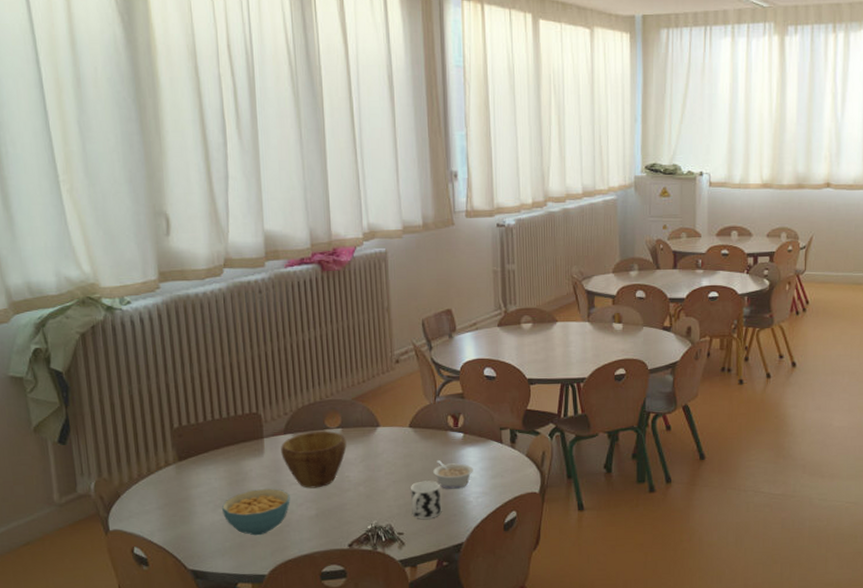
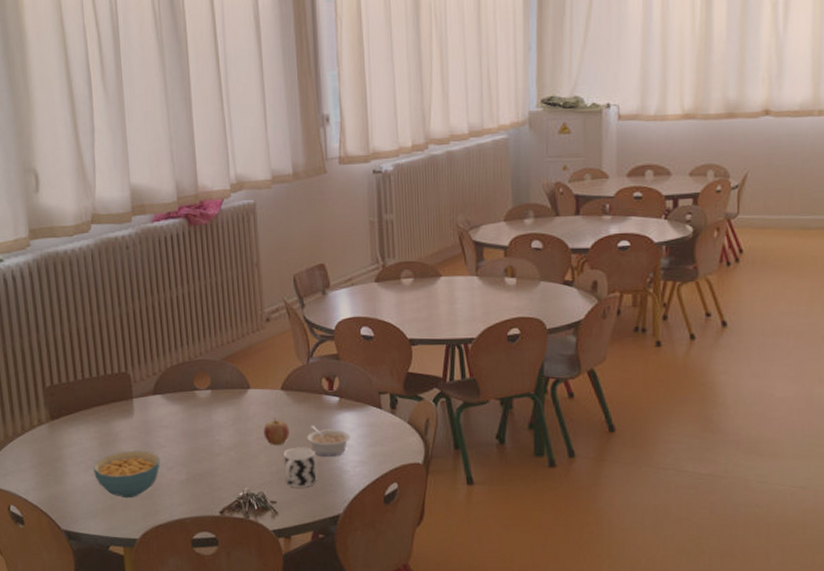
bowl: present [281,431,347,489] -> none [150,393,217,452]
fruit: none [392,454,417,480] -> present [263,418,290,446]

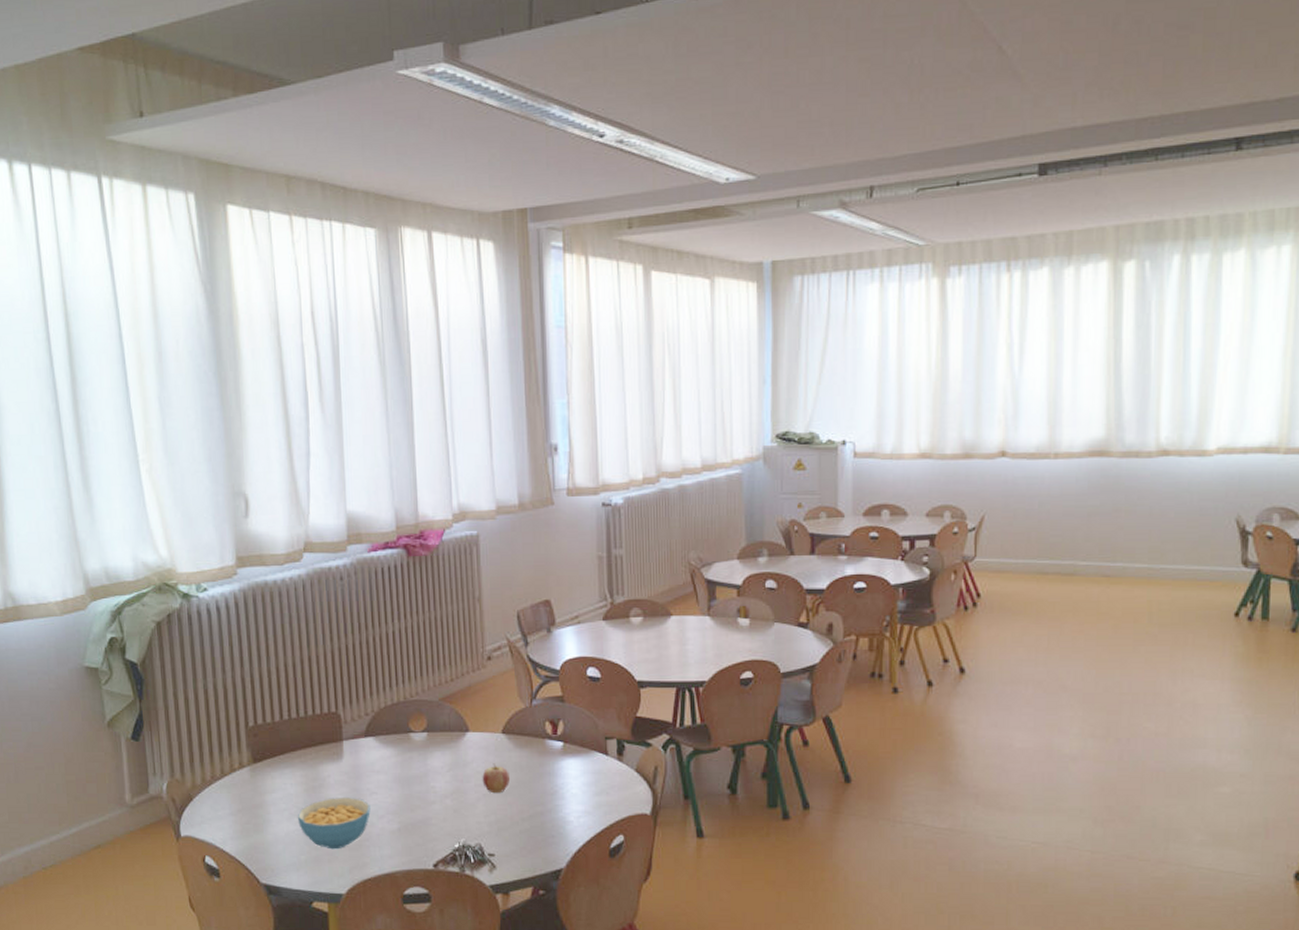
cup: present [284,447,317,487] -> none [503,795,538,839]
legume: present [306,425,350,457] -> none [527,771,574,806]

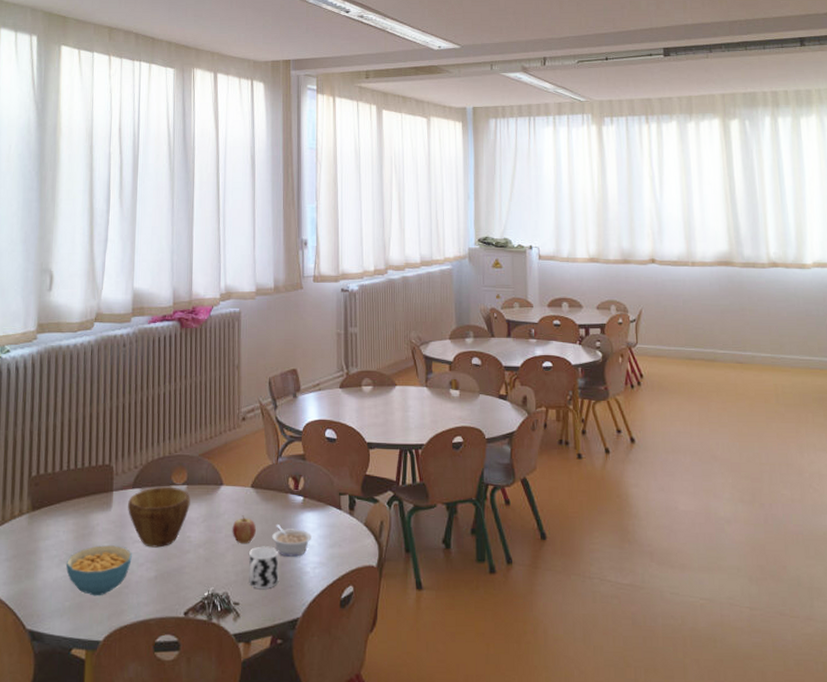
bowl: none [361,735,433,799] -> present [128,487,190,548]
cup: none [503,795,538,839] -> present [249,546,279,588]
legume: none [527,771,574,806] -> present [271,523,311,557]

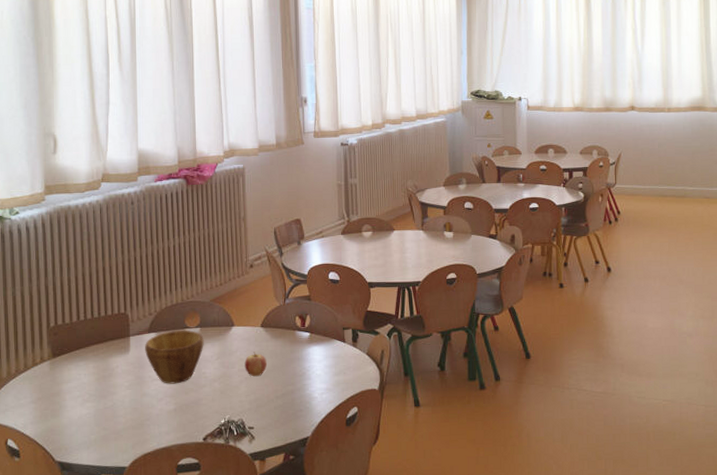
cereal bowl: present [65,545,132,596] -> none [89,384,151,429]
cup: present [249,546,279,588] -> none [261,377,289,414]
legume: present [271,523,311,557] -> none [281,357,318,385]

